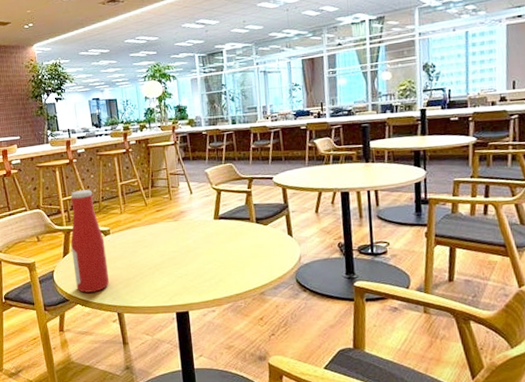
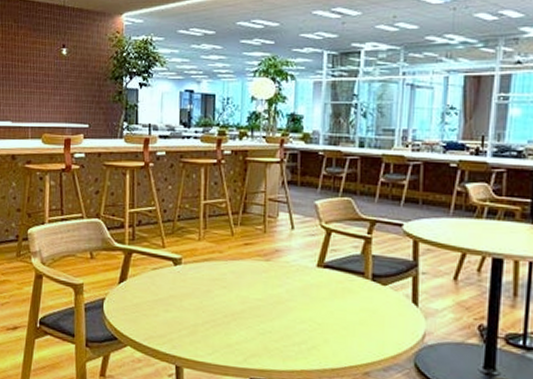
bottle: present [70,189,110,293] -> none [129,203,173,335]

